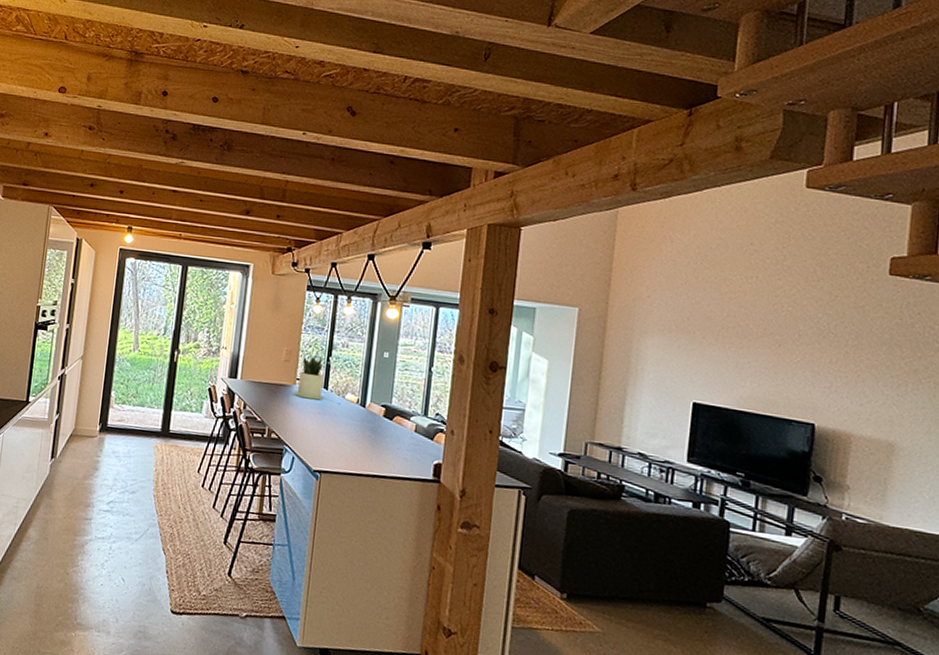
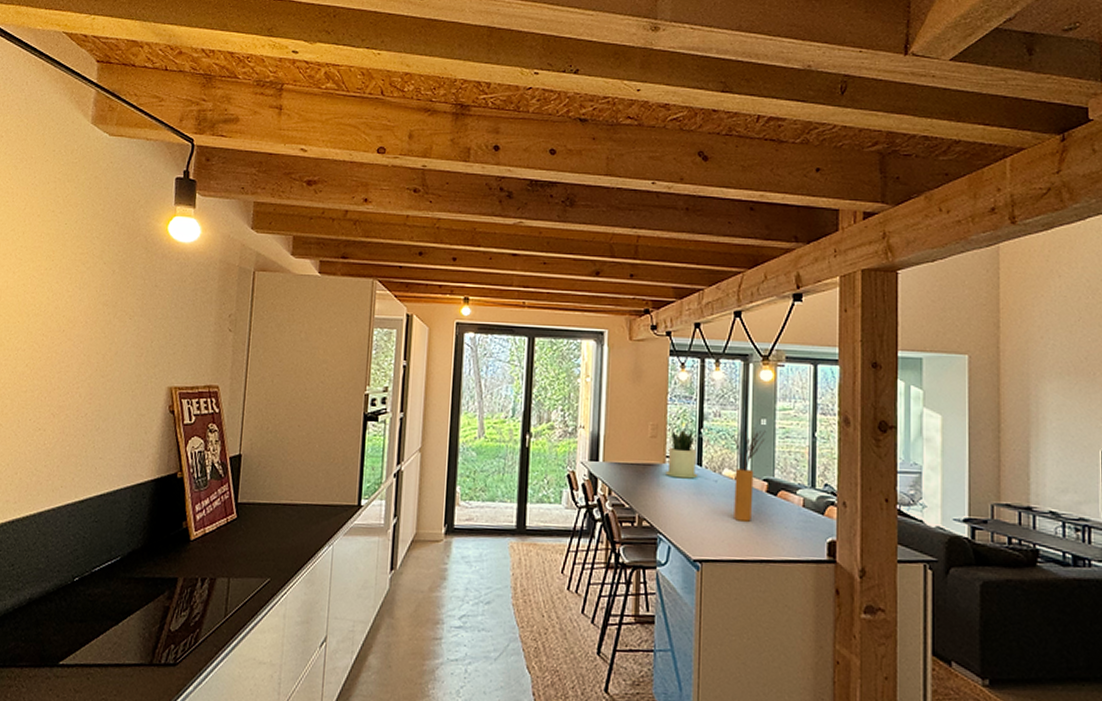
vase: none [352,359,387,441] -> present [734,427,766,522]

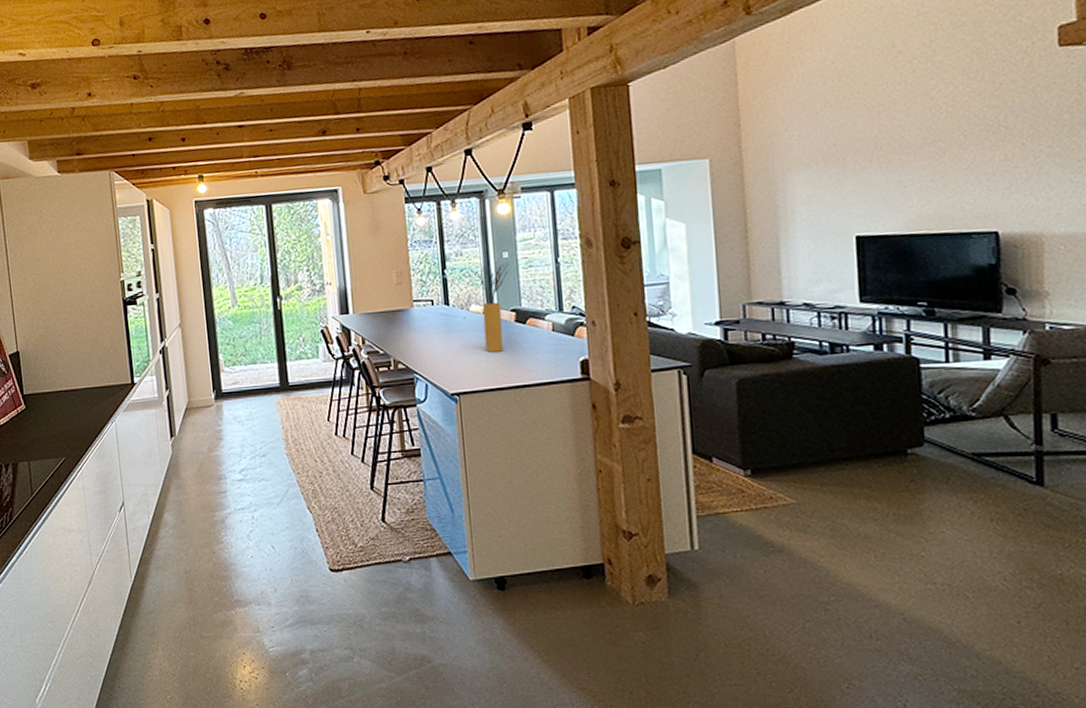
planter: present [666,430,697,479] -> none [415,273,446,320]

